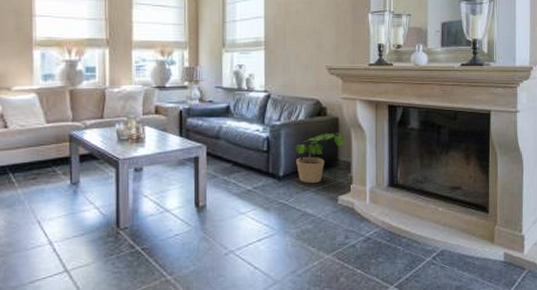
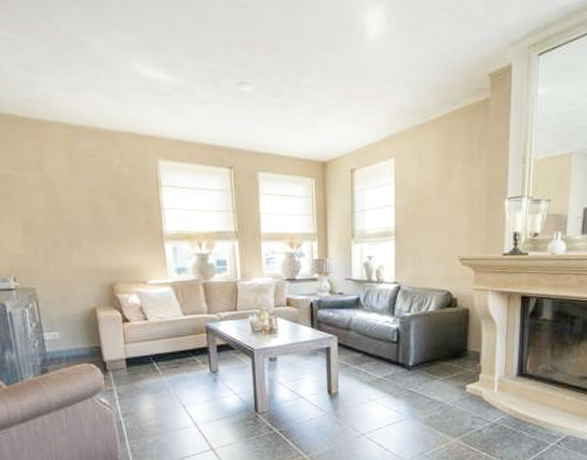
potted plant: present [295,132,348,184] -> none [425,324,478,373]

